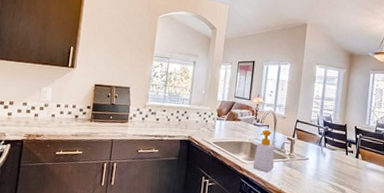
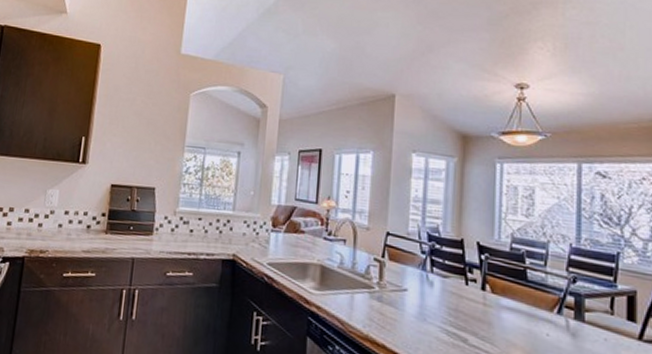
soap bottle: present [252,129,274,172] -> none [324,245,356,308]

